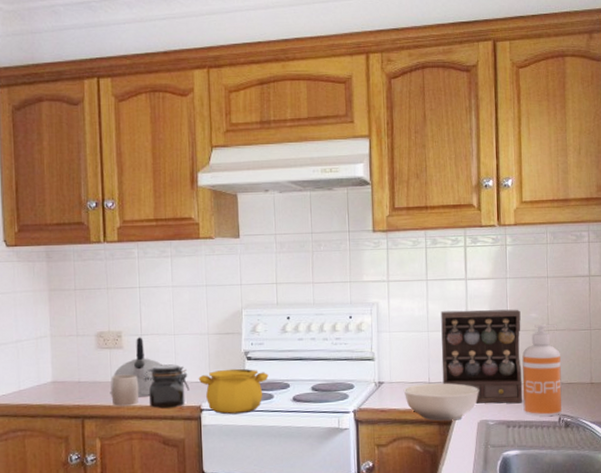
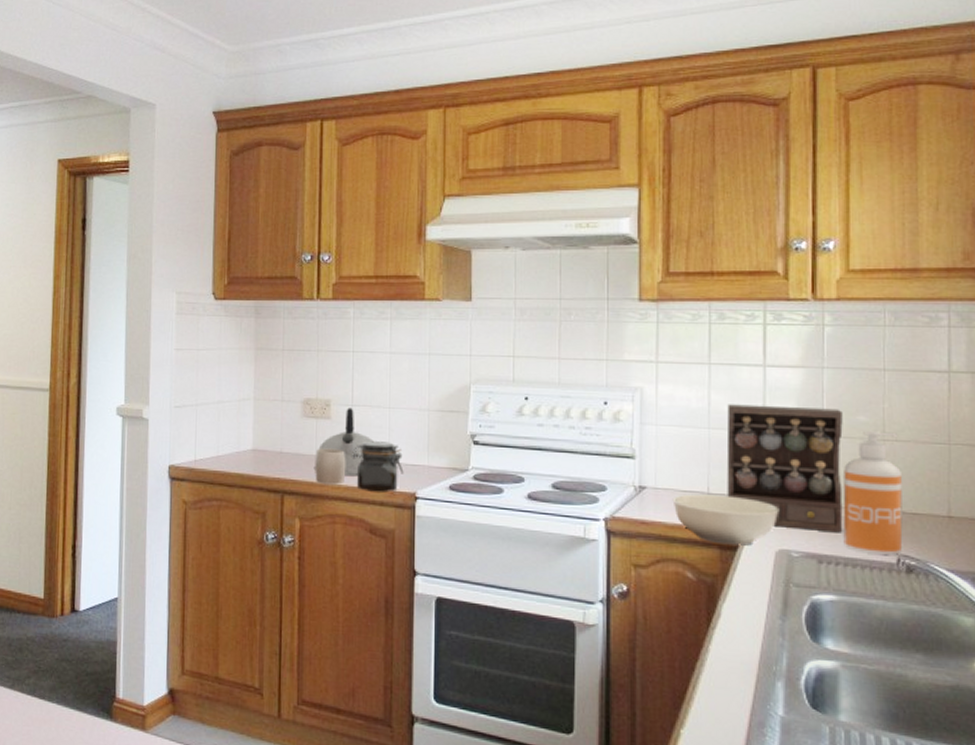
cooking pot: present [198,368,269,415] -> none [414,453,499,508]

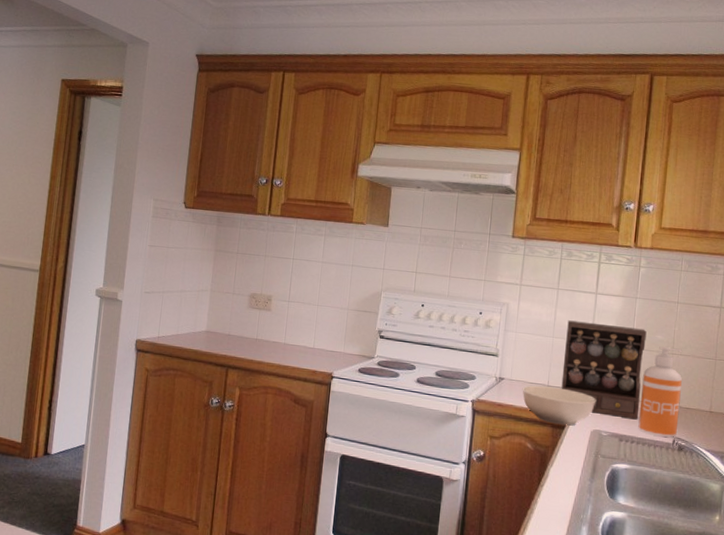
kettle: present [313,407,375,477] -> none [254,303,304,358]
mug: present [315,448,346,485] -> none [254,333,281,363]
jar: present [351,441,404,494] -> none [284,330,325,372]

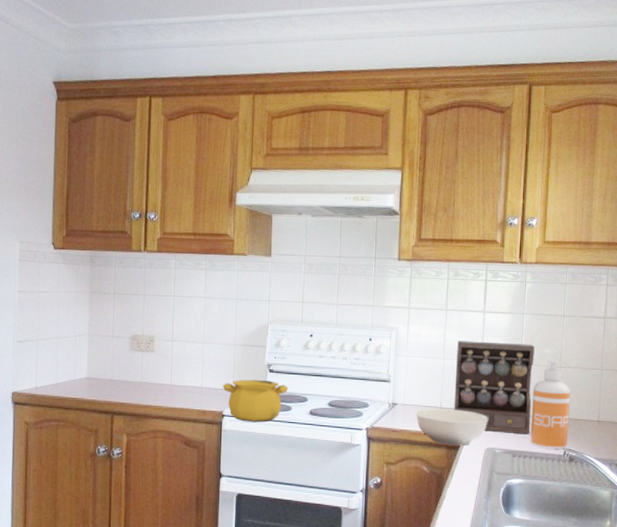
cooking pot: none [333,343,398,387] -> present [222,379,288,423]

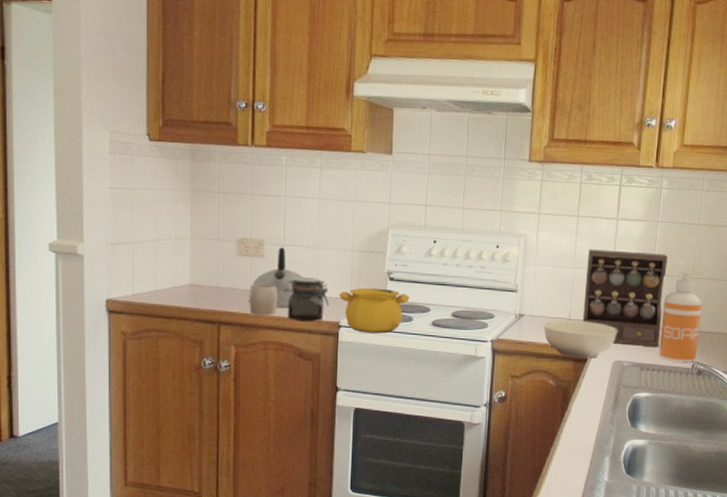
kettle: none [139,342,191,399] -> present [248,247,304,308]
mug: none [140,376,167,406] -> present [249,283,278,316]
jar: none [170,370,214,413] -> present [282,277,329,323]

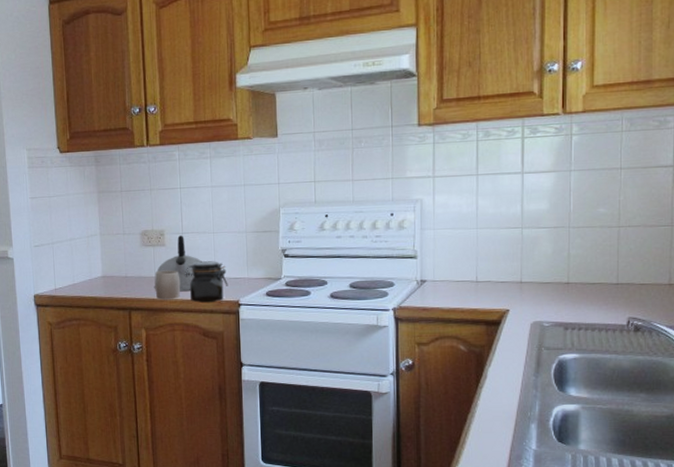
cooking pot: present [338,287,410,334] -> none [236,265,306,310]
bowl: present [543,320,618,359] -> none [448,282,534,321]
spice rack: present [582,249,668,348] -> none [491,204,586,305]
soap dispenser: present [659,270,702,363] -> none [585,219,633,320]

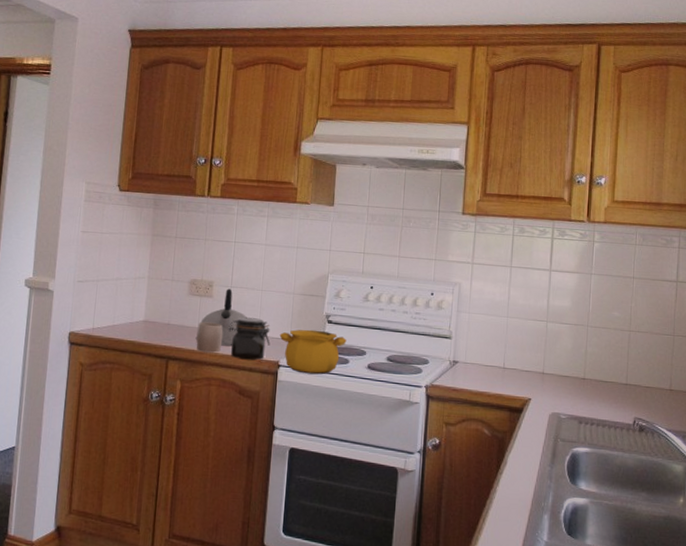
cooking pot: none [236,265,306,310] -> present [279,329,347,375]

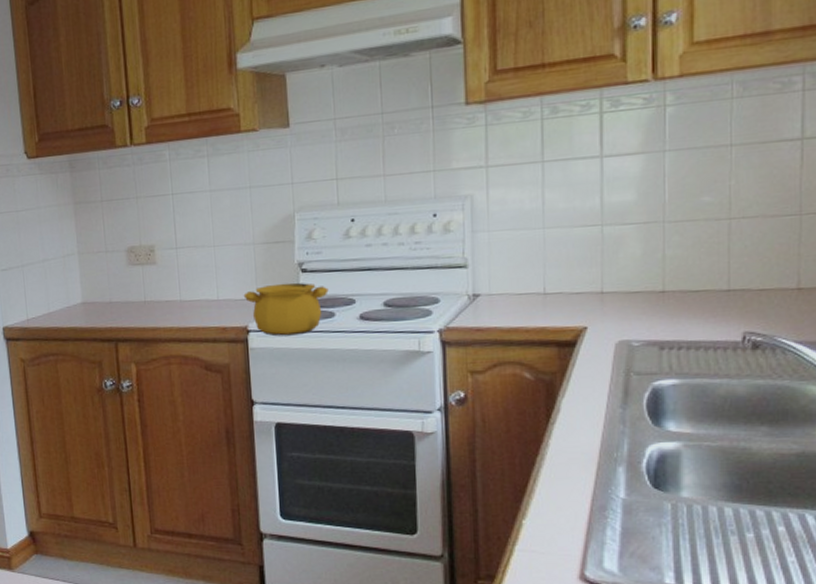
kettle: present [195,288,248,347] -> none [144,250,203,318]
mug: present [196,321,224,353] -> none [144,292,177,328]
jar: present [227,317,270,361] -> none [179,280,234,331]

